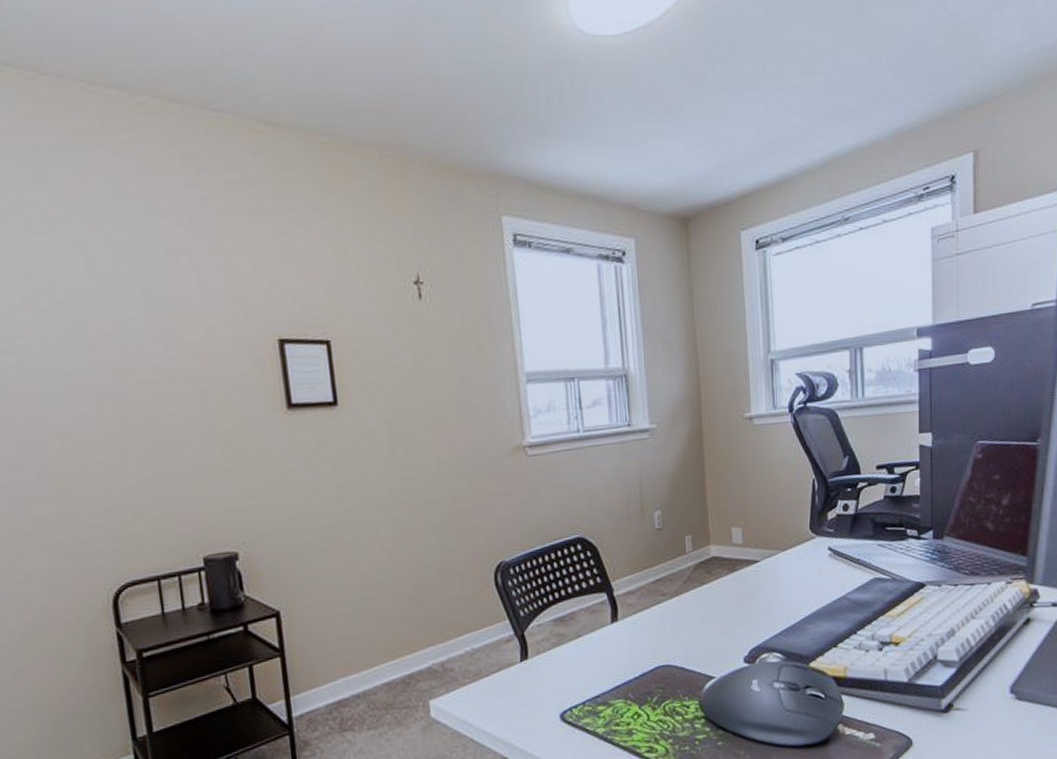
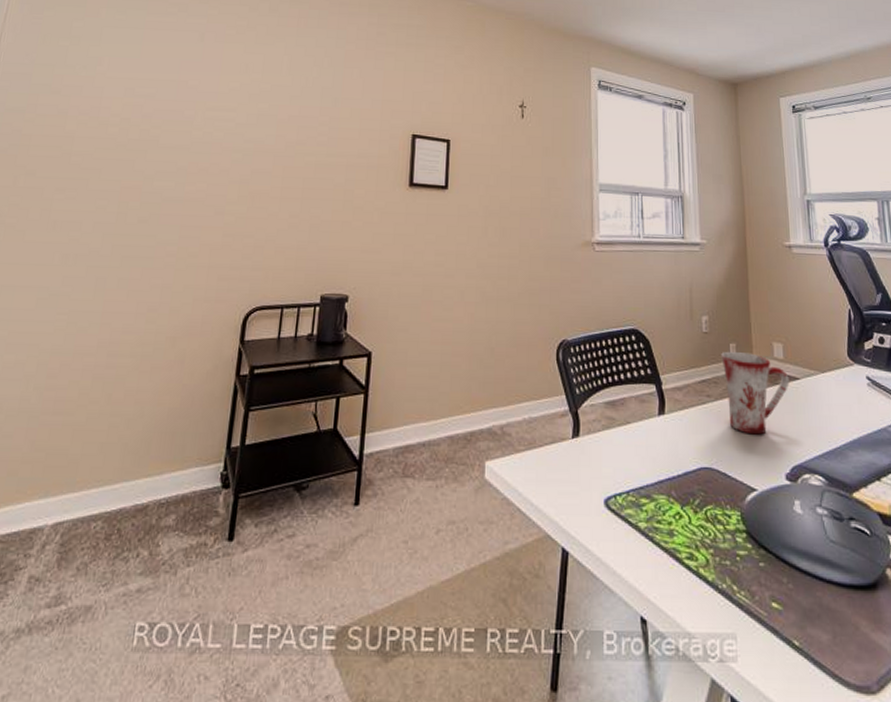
mug: none [676,543,748,626] -> present [721,351,789,435]

